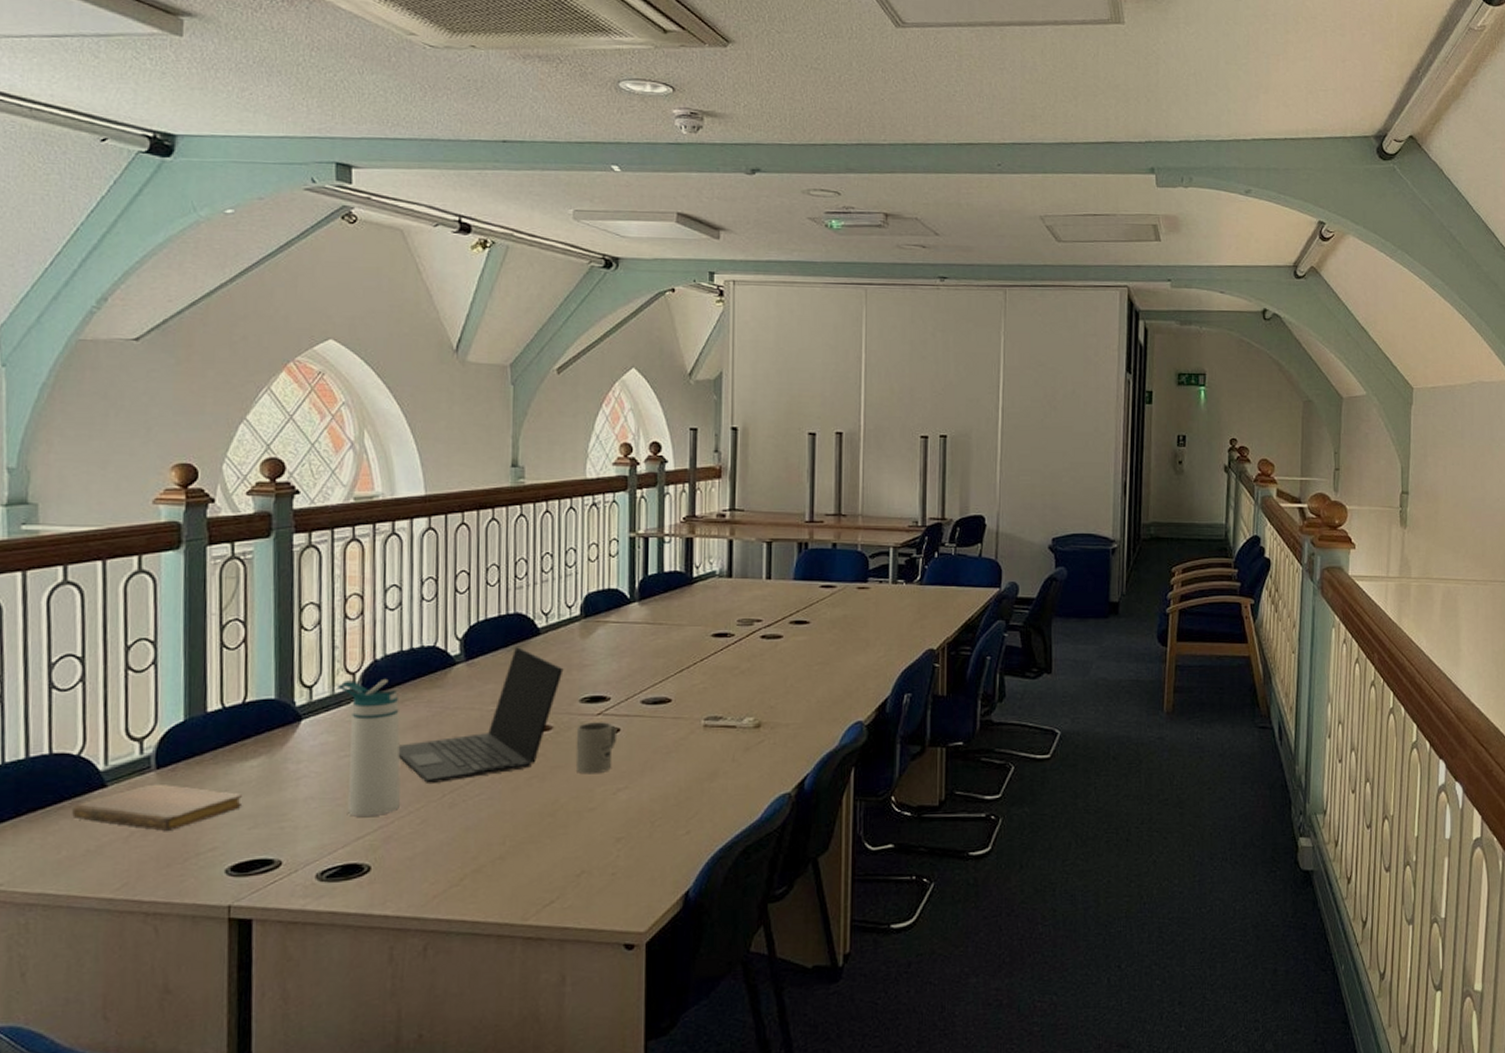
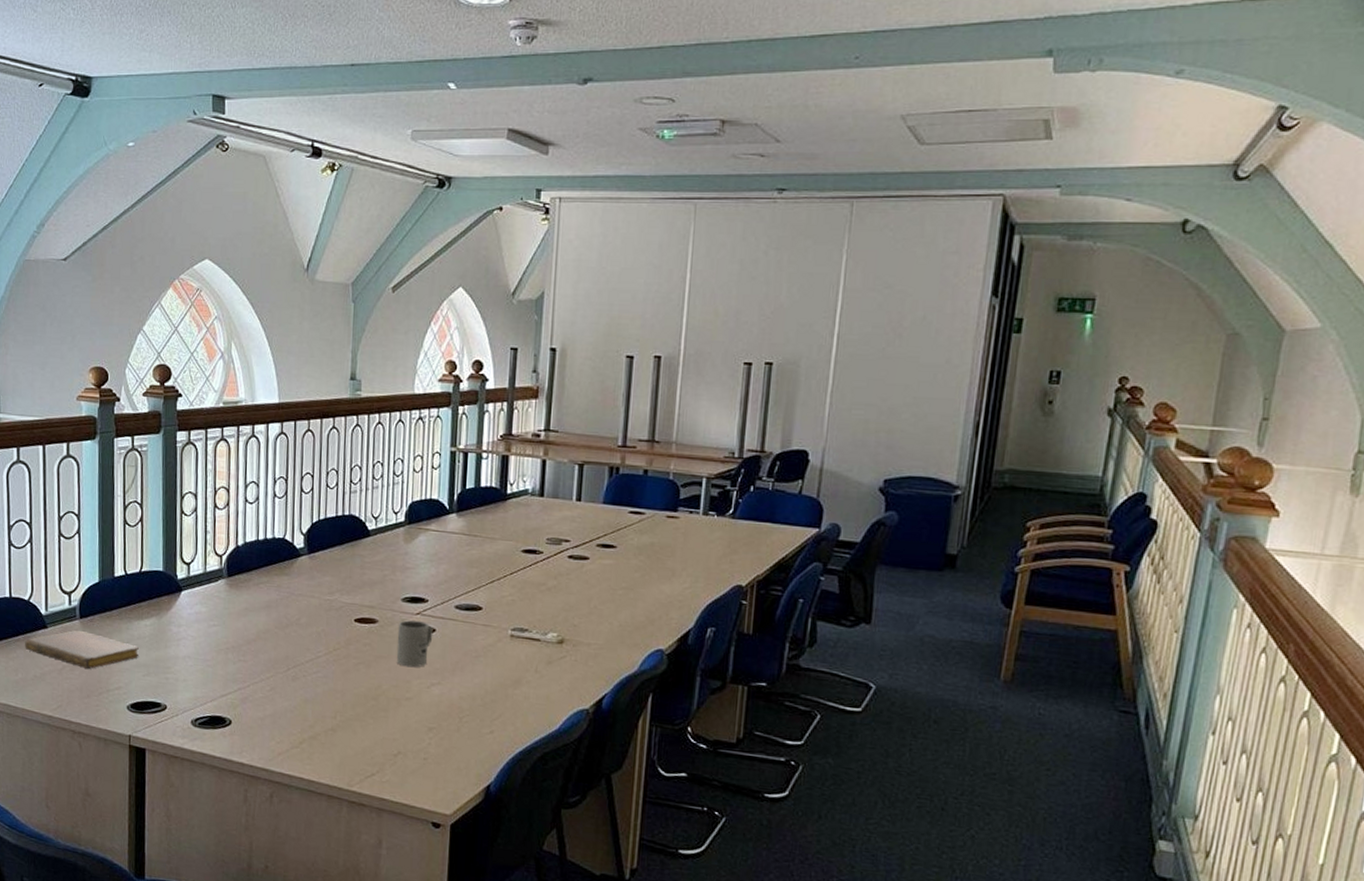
water bottle: present [338,678,401,817] -> none [209,561,256,679]
laptop: present [398,646,564,785] -> none [253,544,389,659]

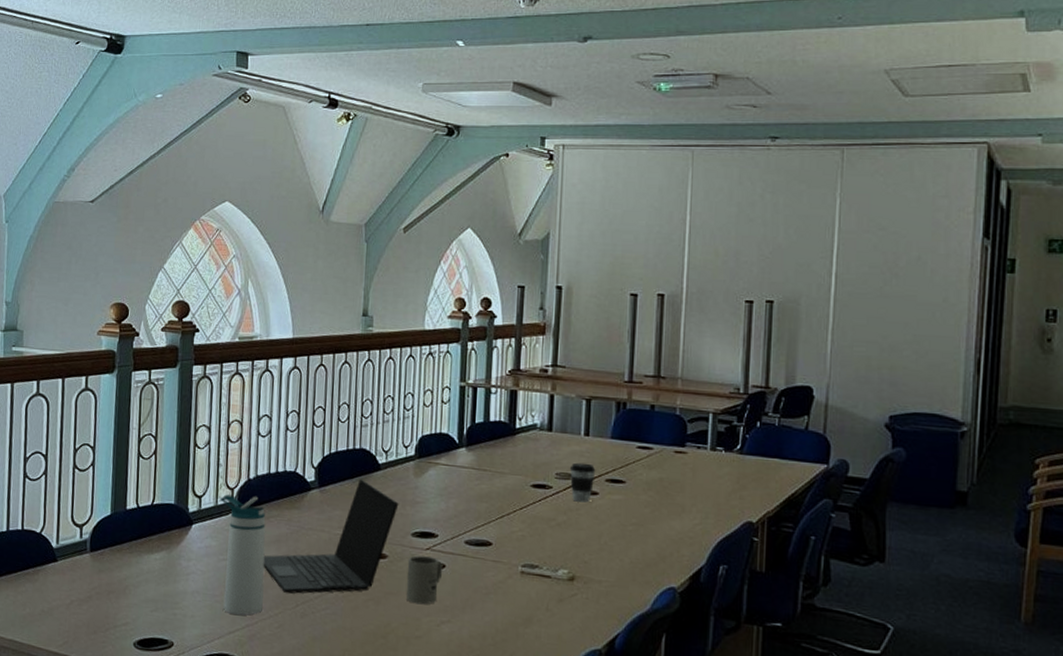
notebook: present [25,630,139,669] -> none [34,563,148,604]
water bottle: none [209,561,256,679] -> present [220,494,266,616]
laptop: none [253,544,389,659] -> present [263,478,399,594]
coffee cup: none [560,527,587,567] -> present [569,462,596,503]

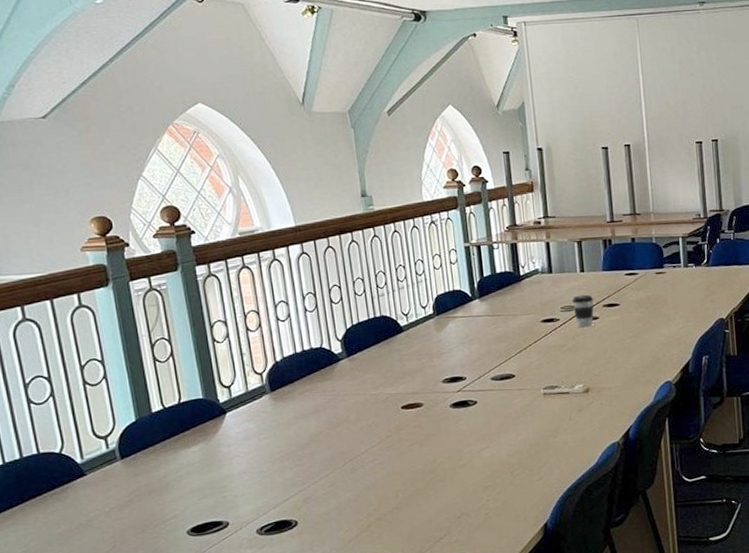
water bottle: present [220,494,266,616] -> none [250,376,312,485]
laptop: present [263,478,399,594] -> none [304,342,426,456]
mug: present [406,555,443,605] -> none [442,397,476,439]

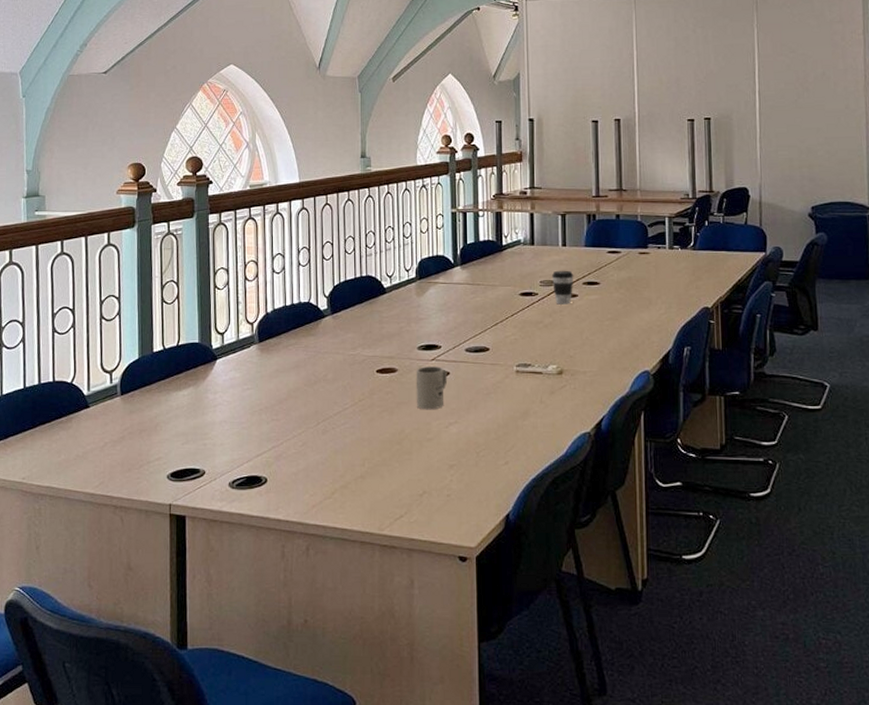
mug: none [442,397,476,439] -> present [416,366,448,410]

